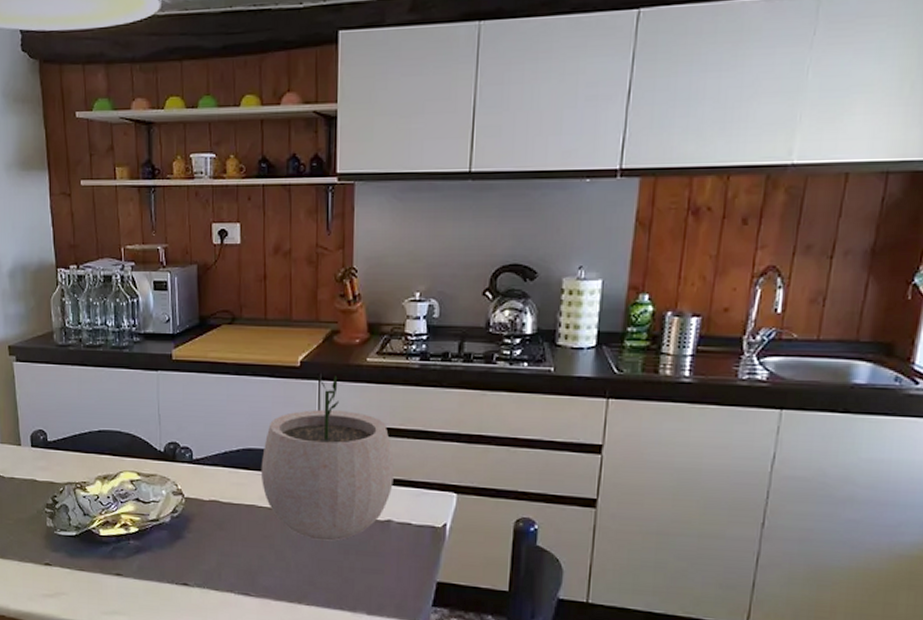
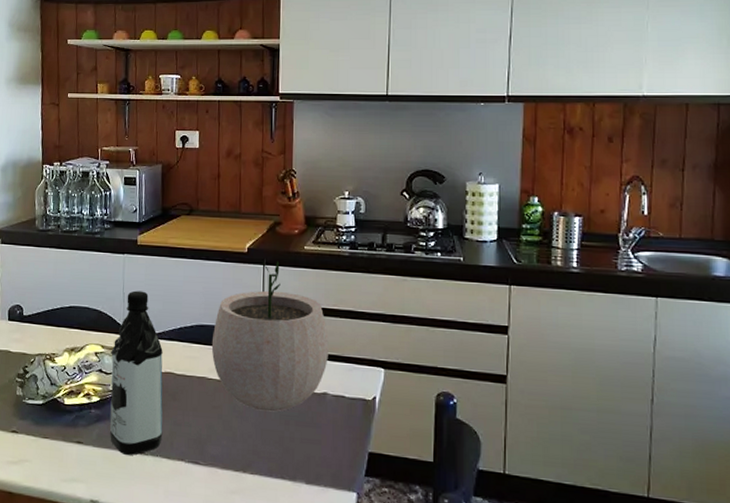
water bottle: none [148,412,209,587] -> present [110,290,163,456]

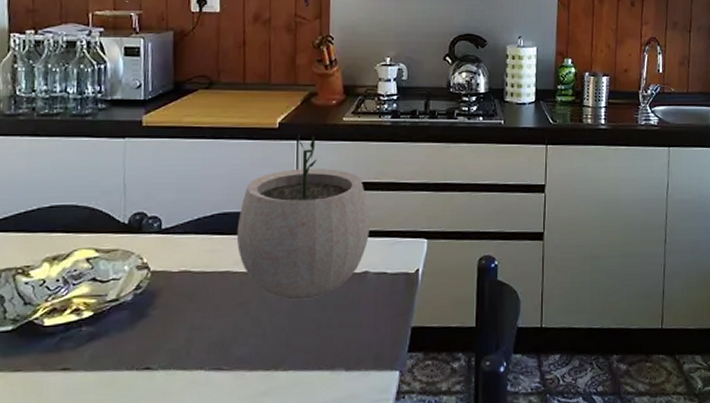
water bottle: present [110,290,163,456] -> none [107,180,177,374]

